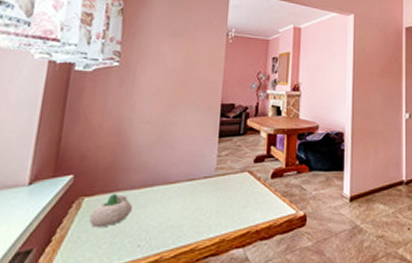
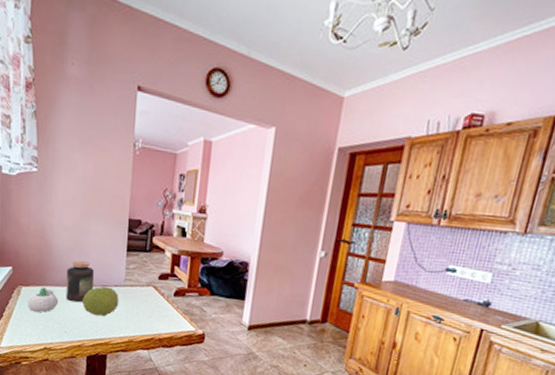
jar: none [142,155,180,206] -> present [66,260,94,303]
fruit: none [164,180,210,218] -> present [83,286,119,317]

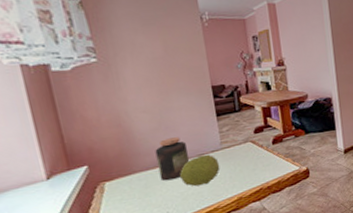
succulent planter: present [28,287,59,313] -> none [115,175,154,205]

